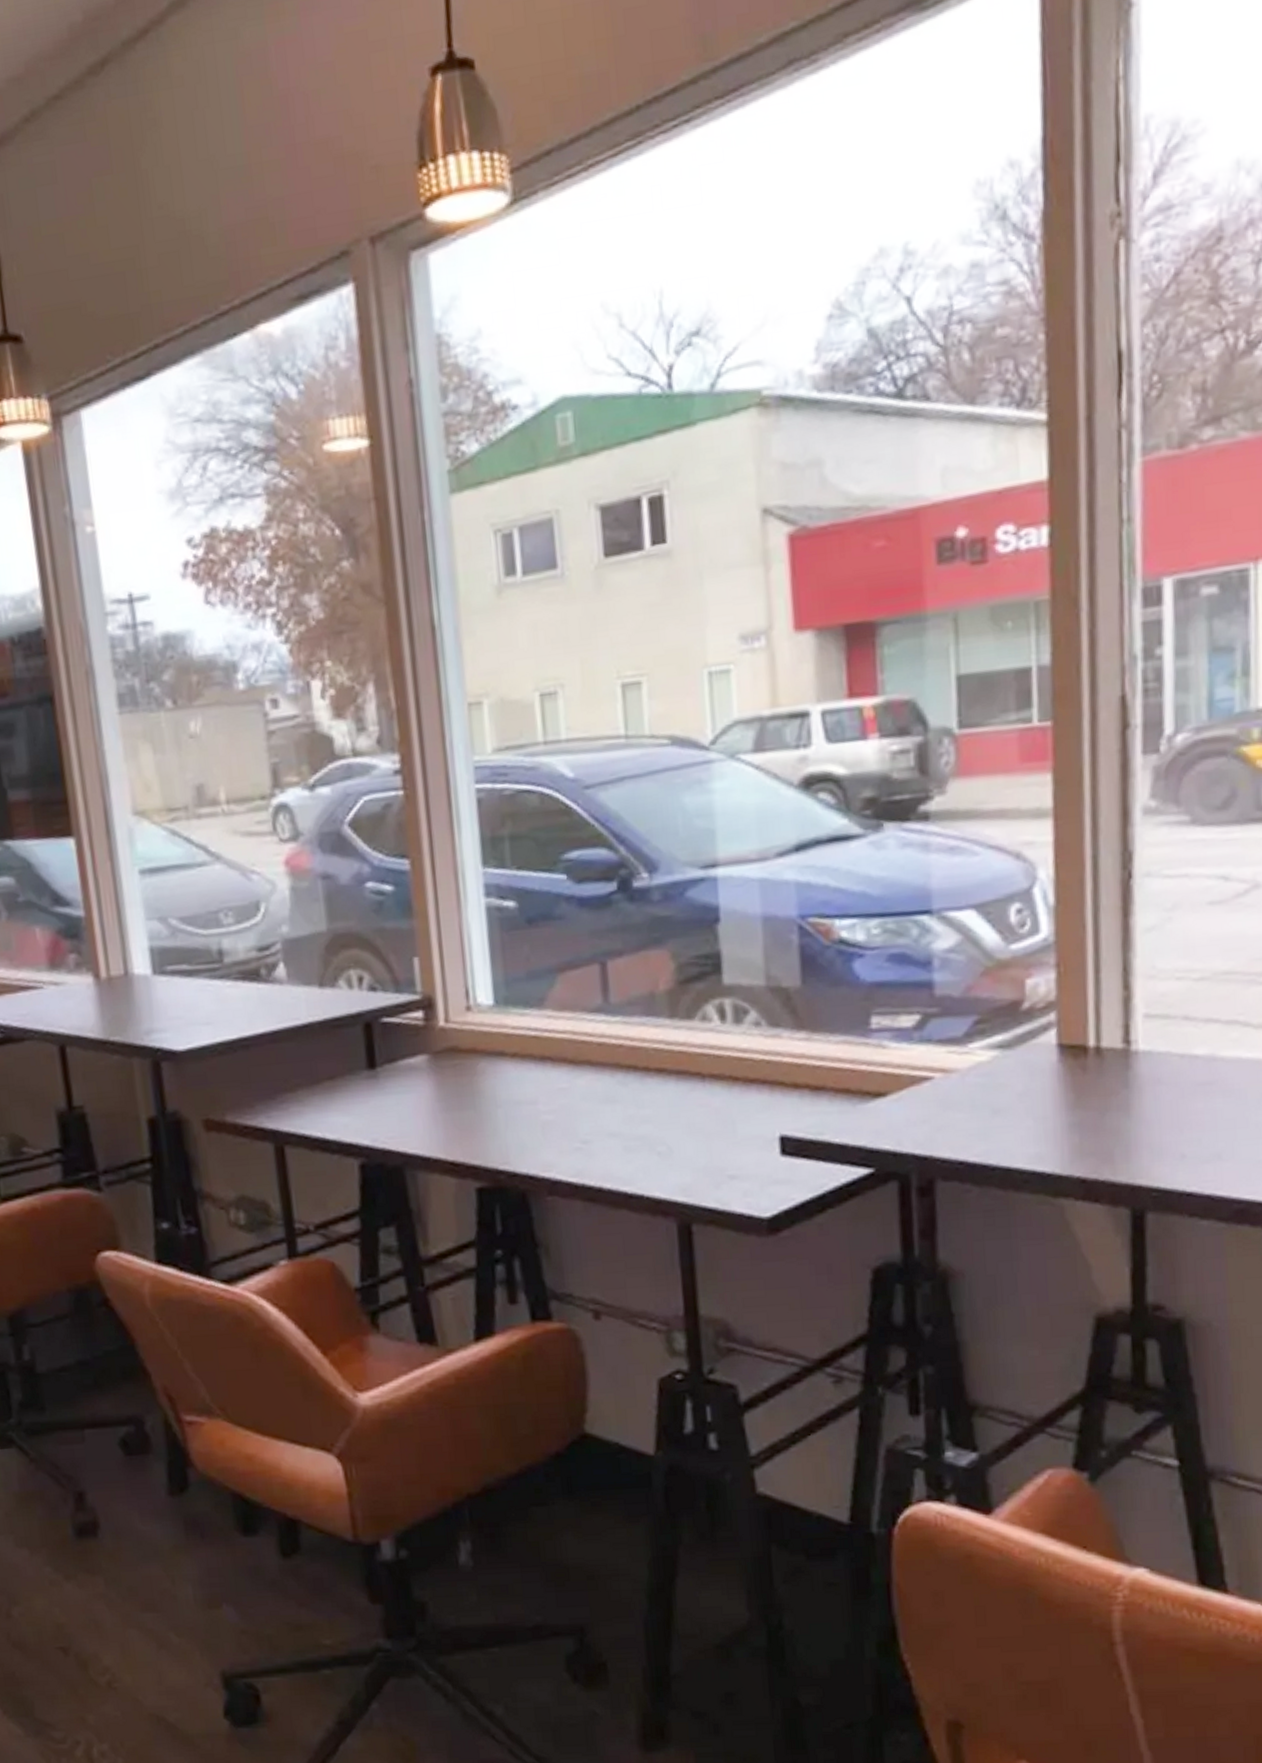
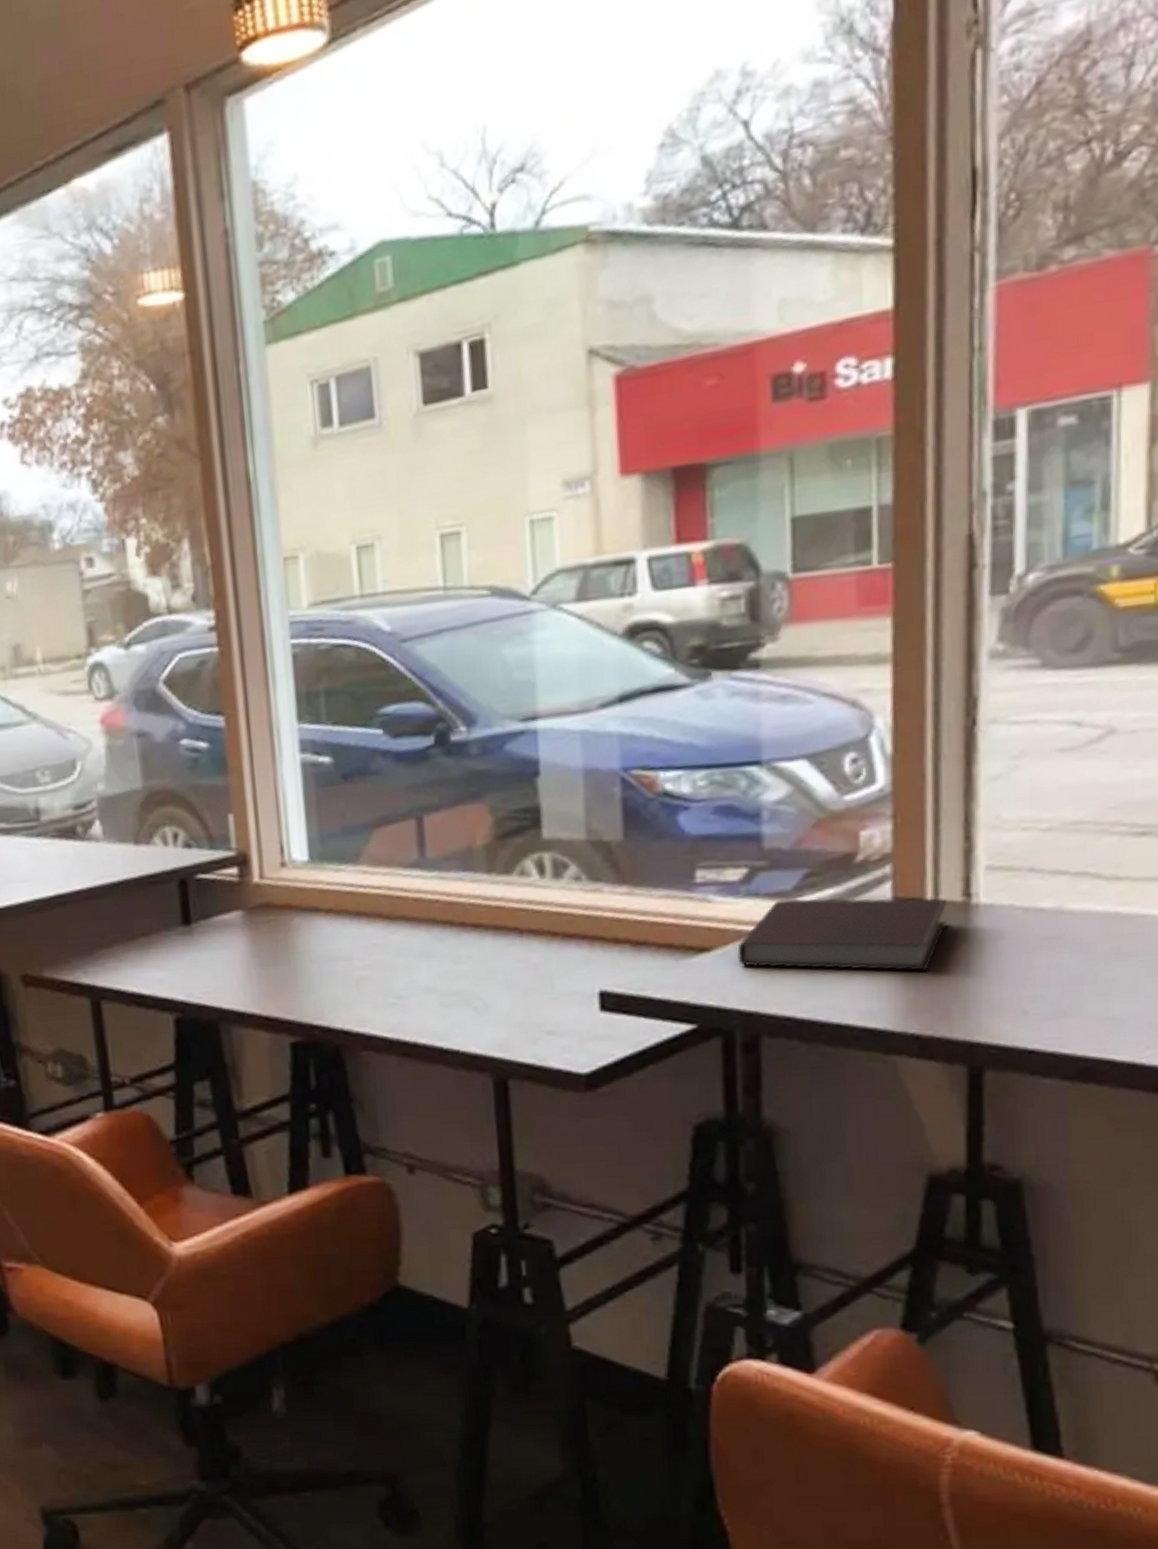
notebook: none [912,1044,1109,1116] -> present [737,898,947,971]

